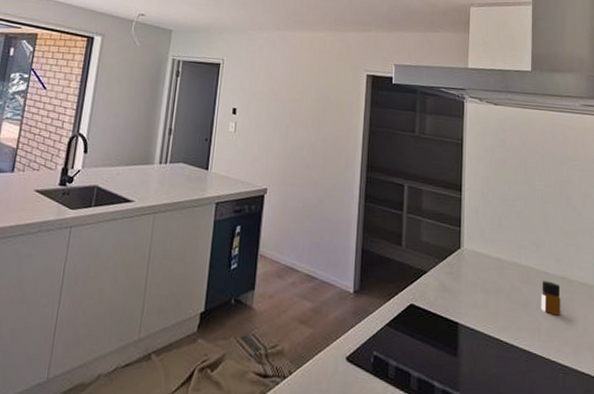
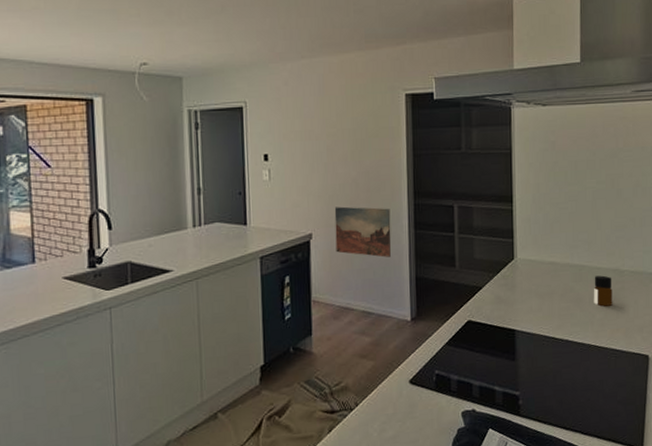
wall art: none [287,167,343,224] -> present [334,206,392,258]

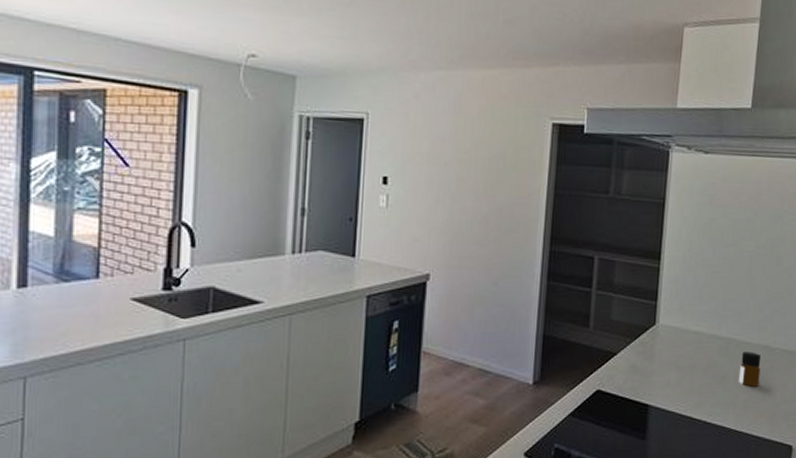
wall art: present [334,206,392,258] -> none [455,246,522,309]

